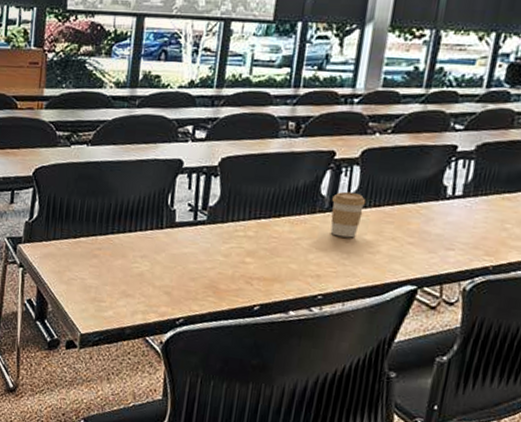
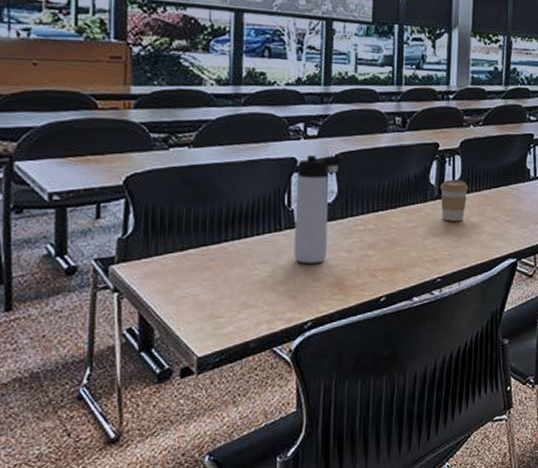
thermos bottle: none [172,158,229,264] -> present [293,155,343,264]

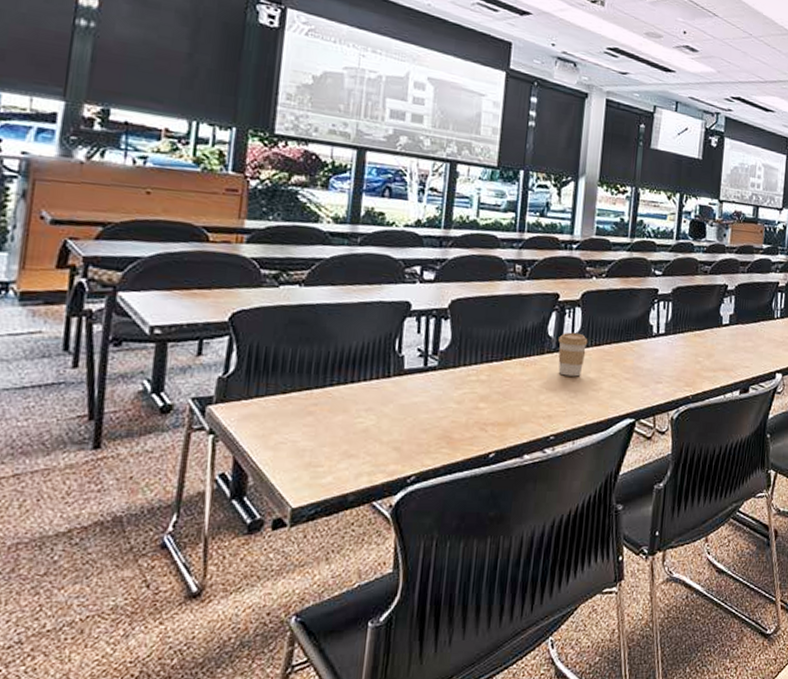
thermos bottle: present [293,155,343,264] -> none [401,300,459,414]

